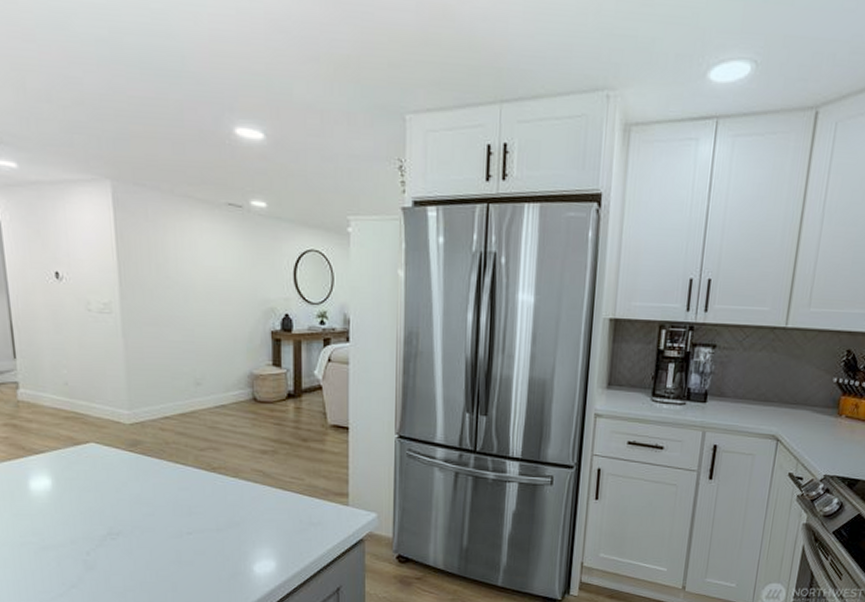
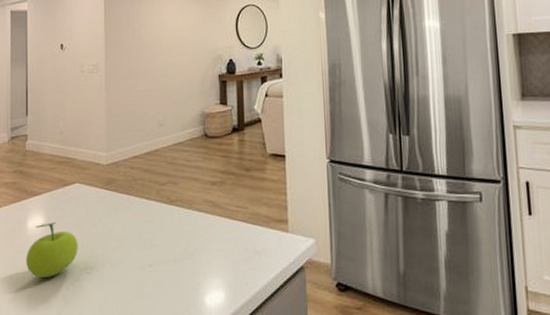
fruit: none [31,484,99,542] -> present [26,222,78,278]

